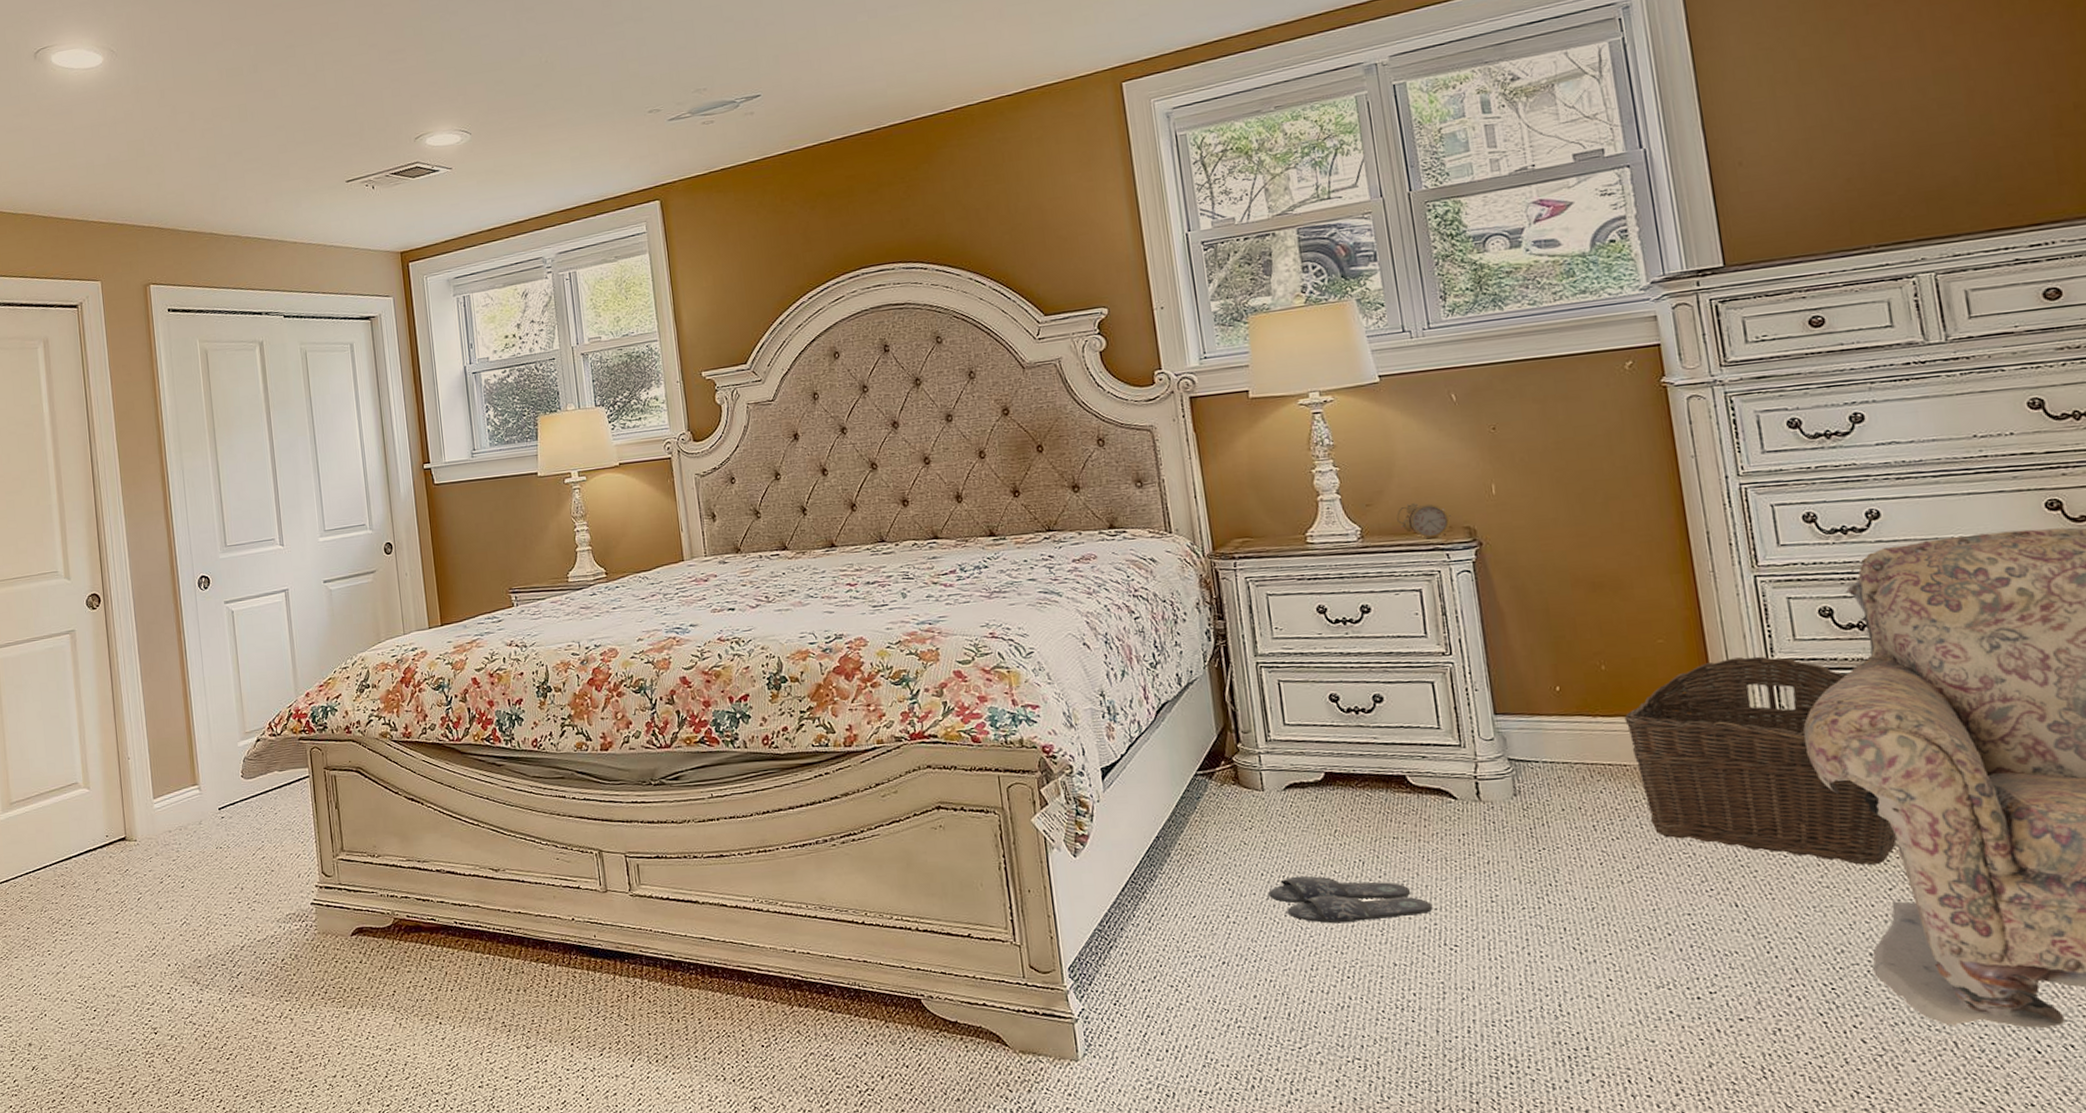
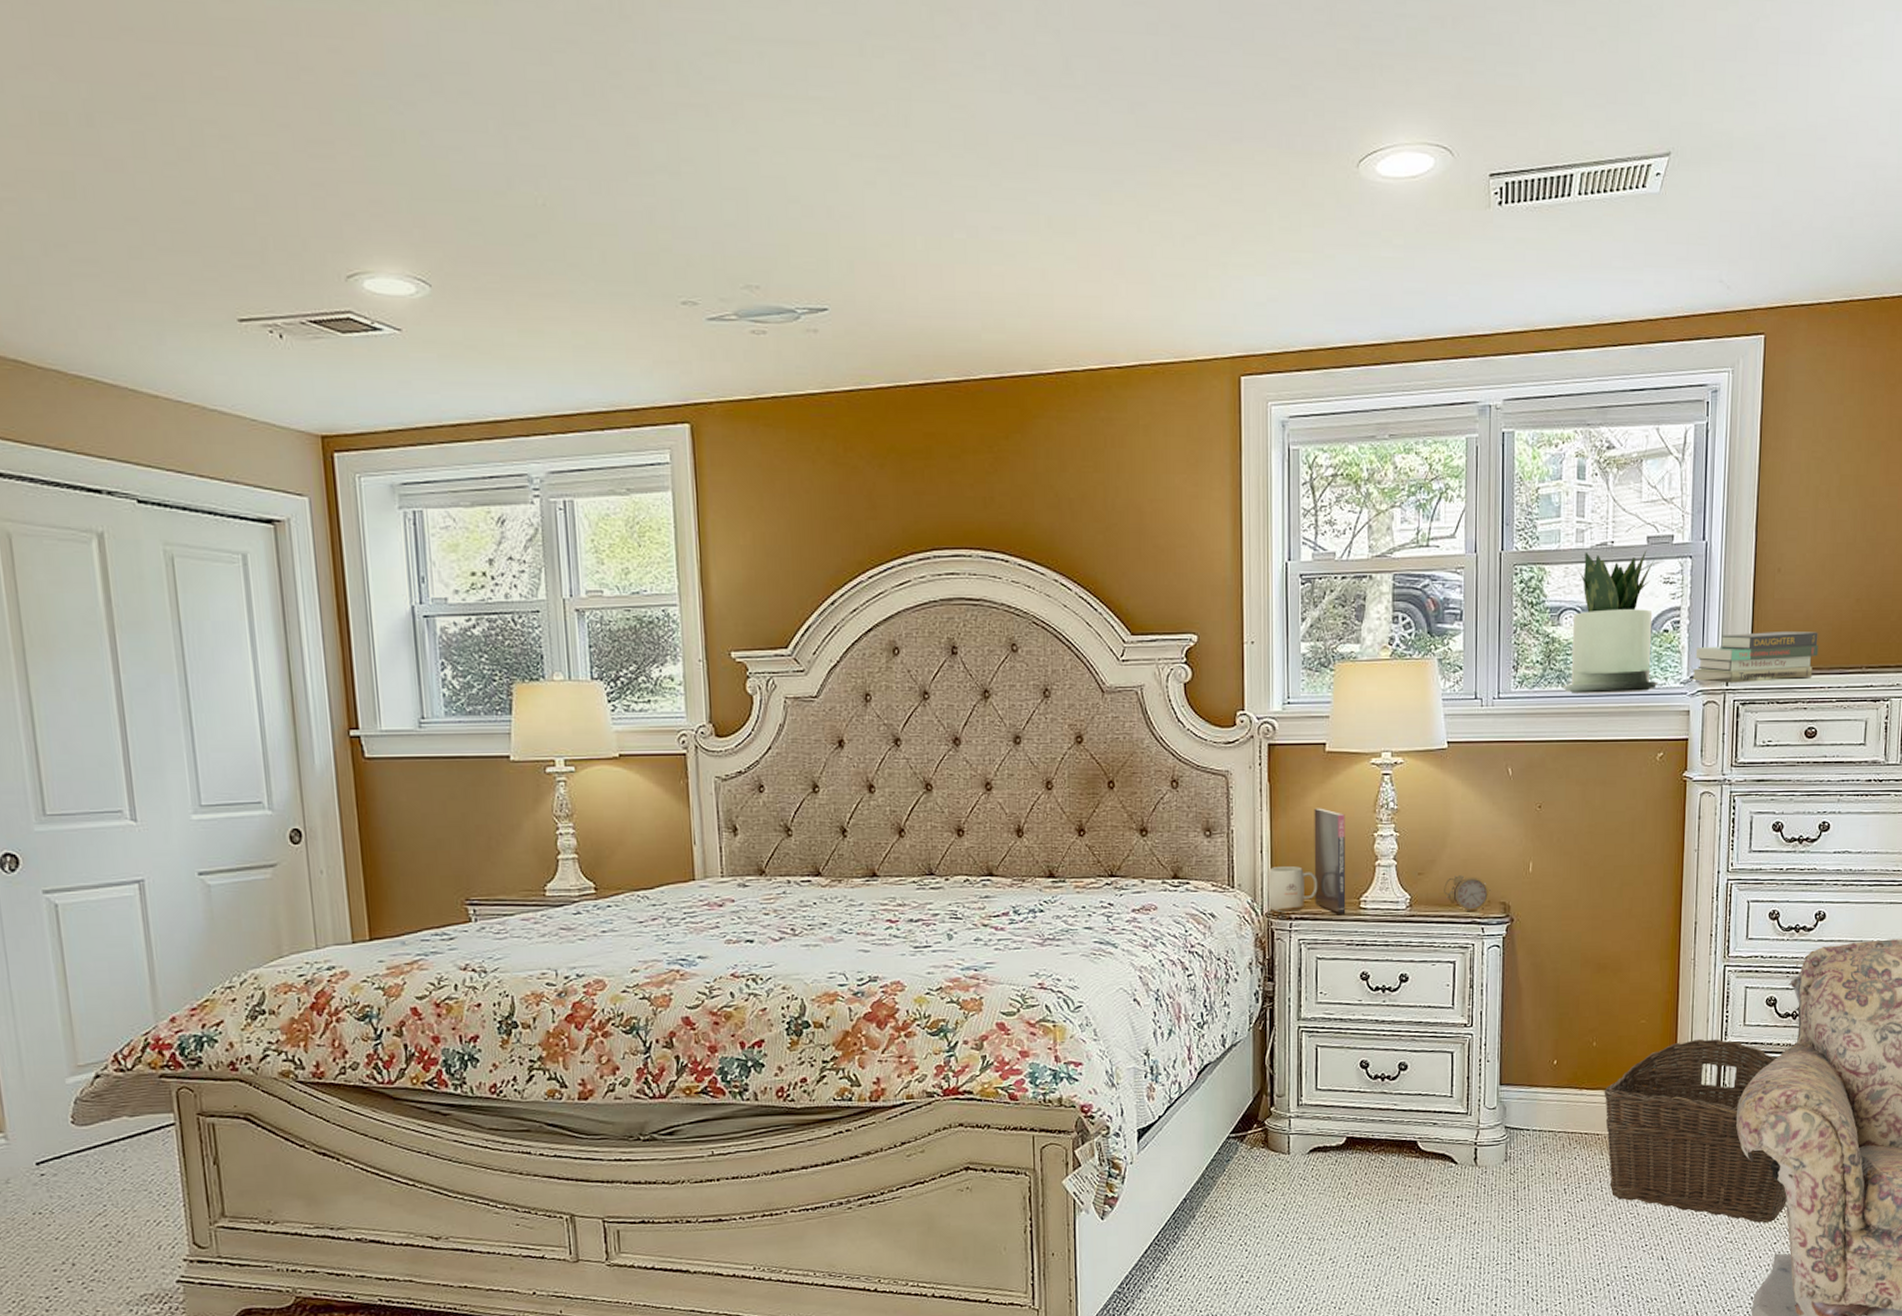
mug: none [1205,508,1259,553] -> present [1268,866,1318,912]
book: none [1244,451,1293,552] -> present [1314,808,1346,916]
slippers: present [1268,875,1433,923] -> none [1281,1236,1423,1281]
planter: none [1498,166,1613,315] -> present [1563,549,1658,695]
books: none [1652,218,1809,286] -> present [1692,630,1819,684]

